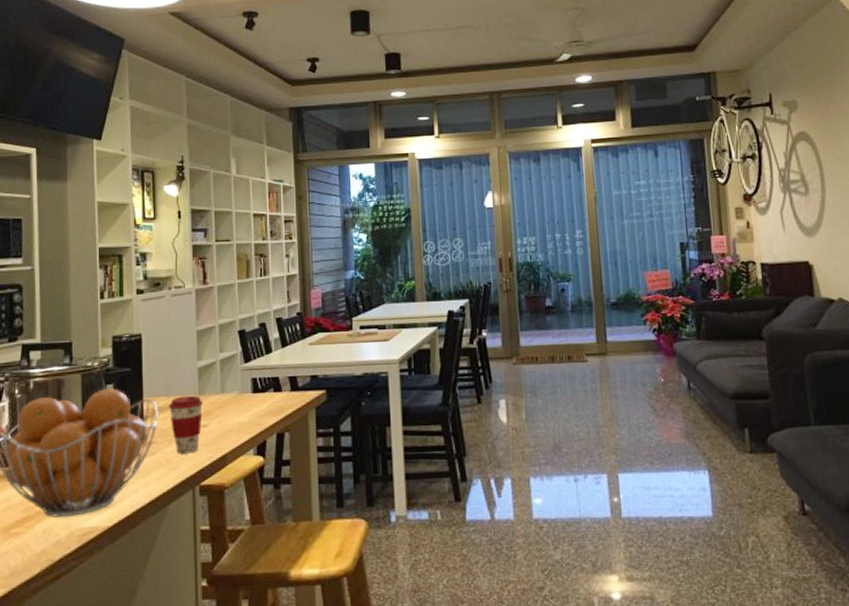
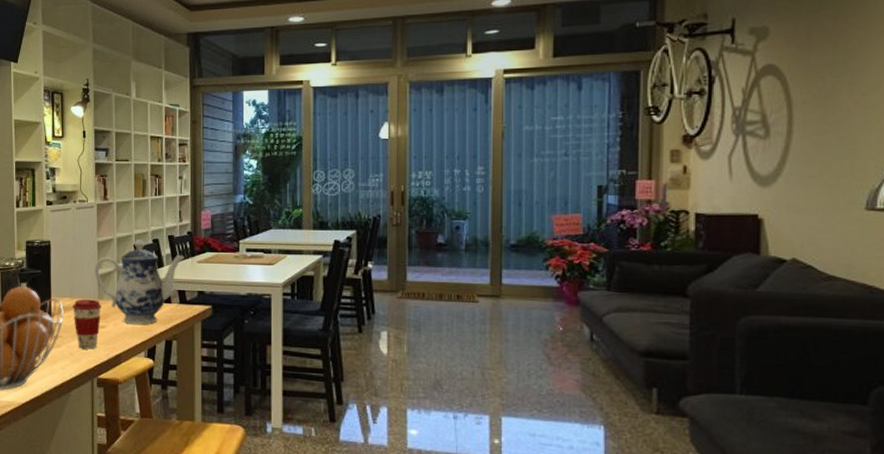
teapot: none [194,325,295,419] -> present [95,239,185,325]

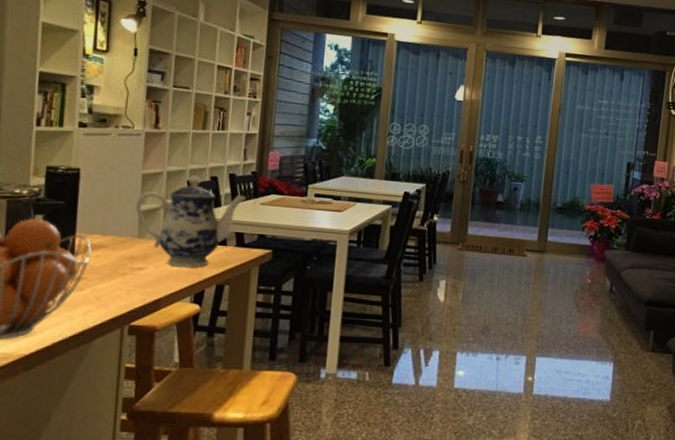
coffee cup: present [72,299,101,350] -> none [102,236,141,294]

